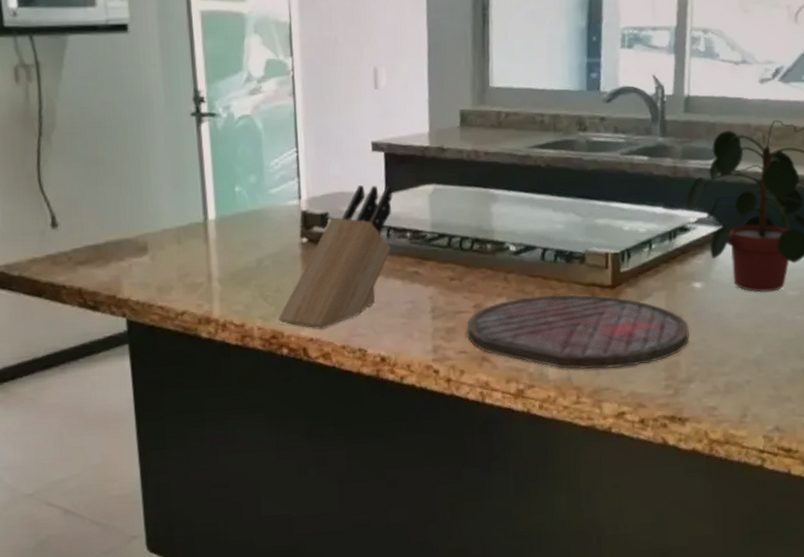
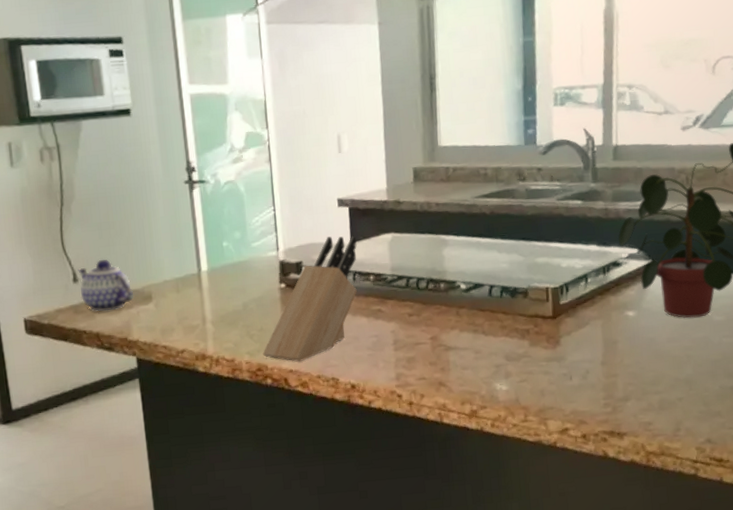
teapot: none [57,201,126,263] -> present [78,259,134,312]
cutting board: present [467,294,690,370] -> none [425,325,625,392]

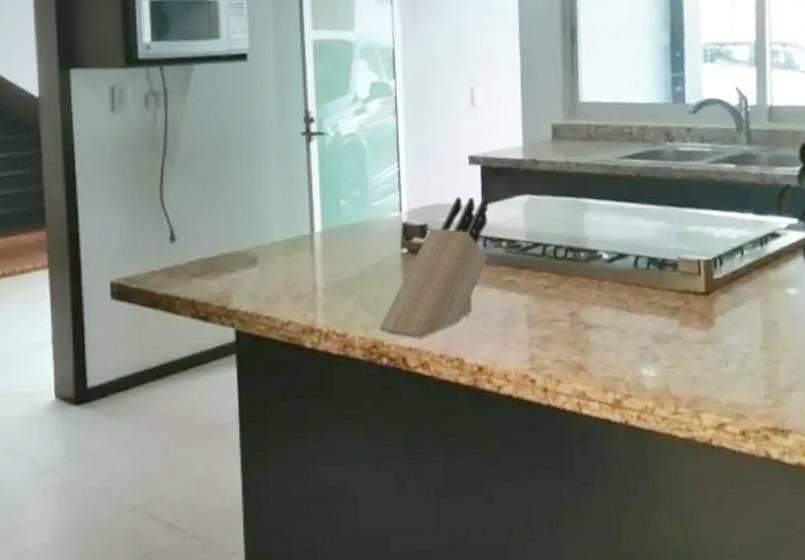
teapot: present [78,259,134,312] -> none [176,216,237,275]

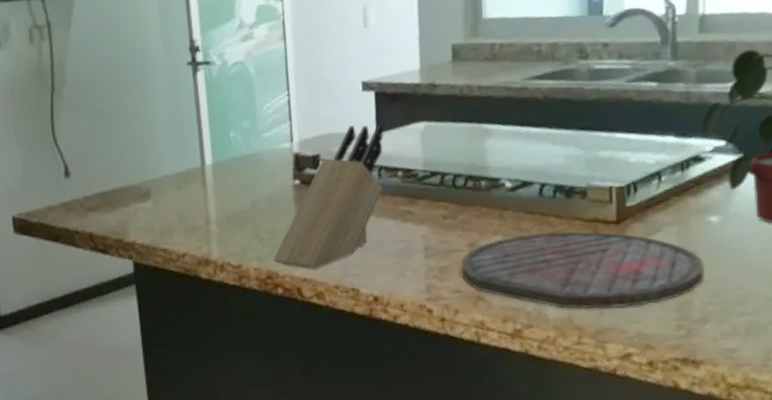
cutting board: none [562,301,788,379] -> present [461,231,705,309]

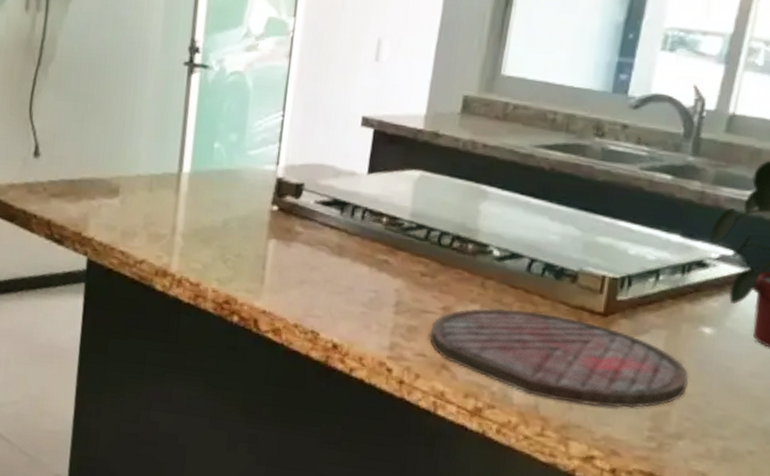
knife block: present [272,126,384,269] -> none [234,160,376,303]

